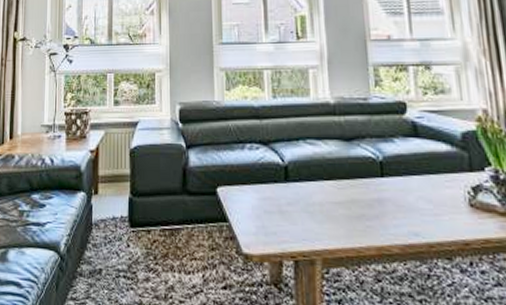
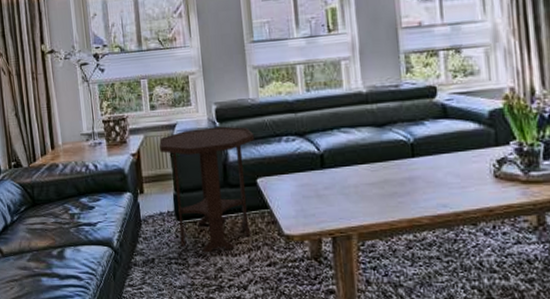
side table: none [119,128,217,268] -> present [159,126,255,253]

